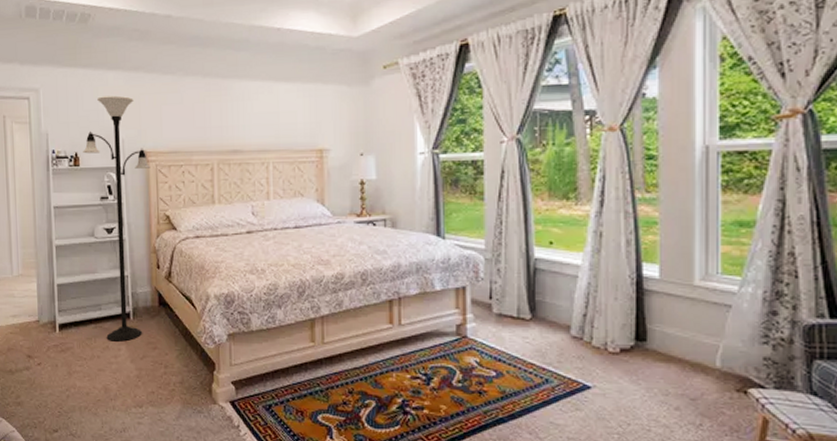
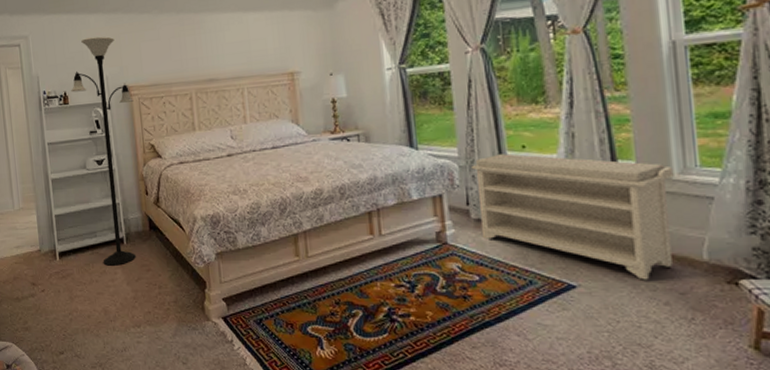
bench: none [498,249,695,385] -> present [472,153,674,280]

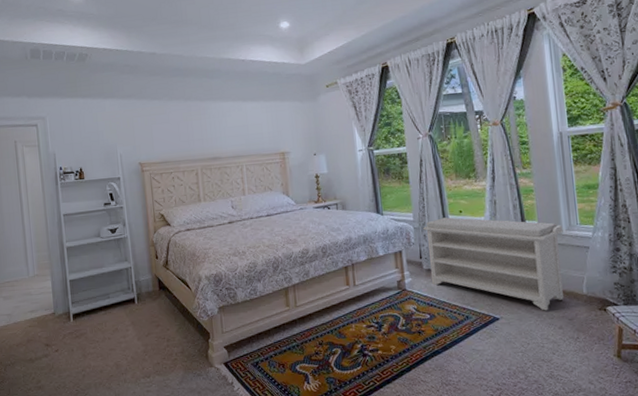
floor lamp: present [71,36,137,266] -> none [86,119,147,324]

